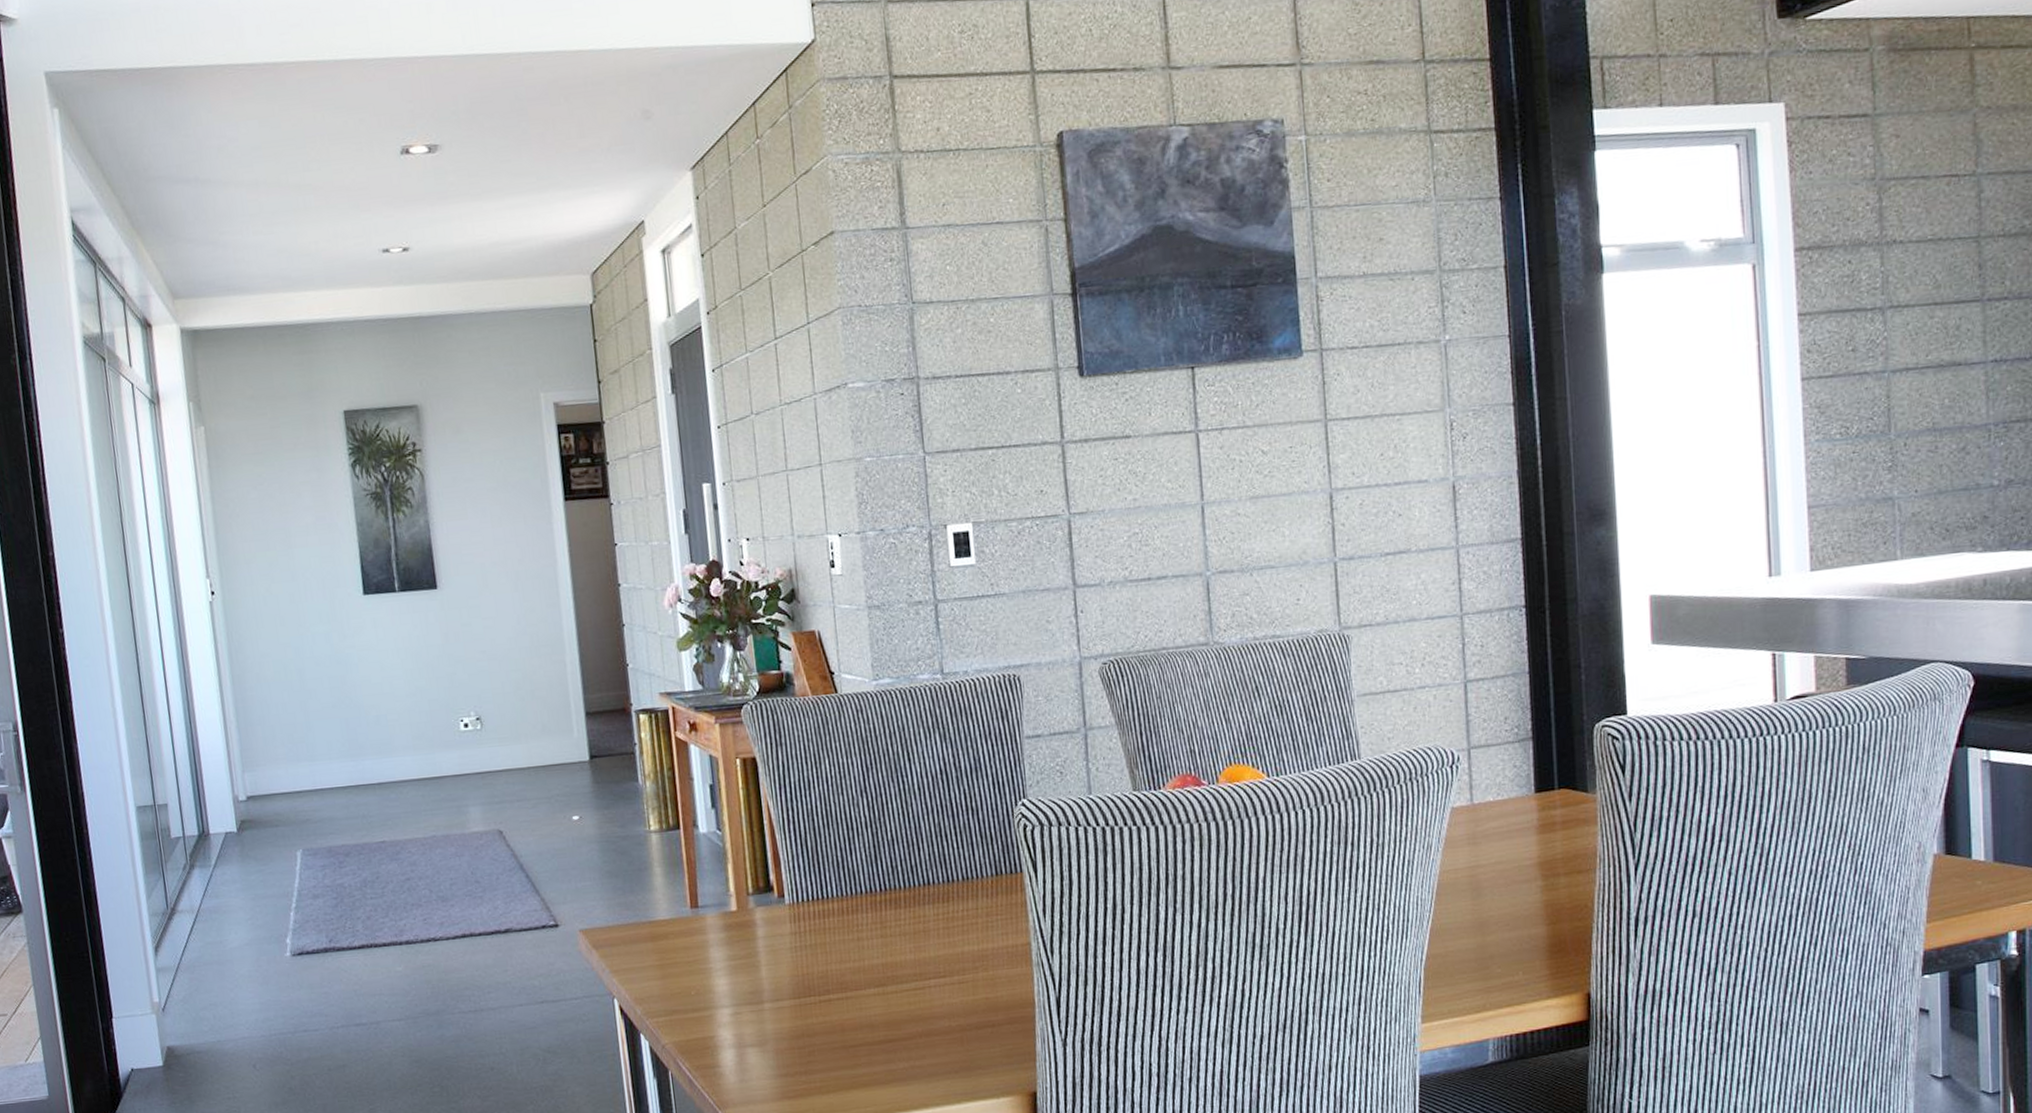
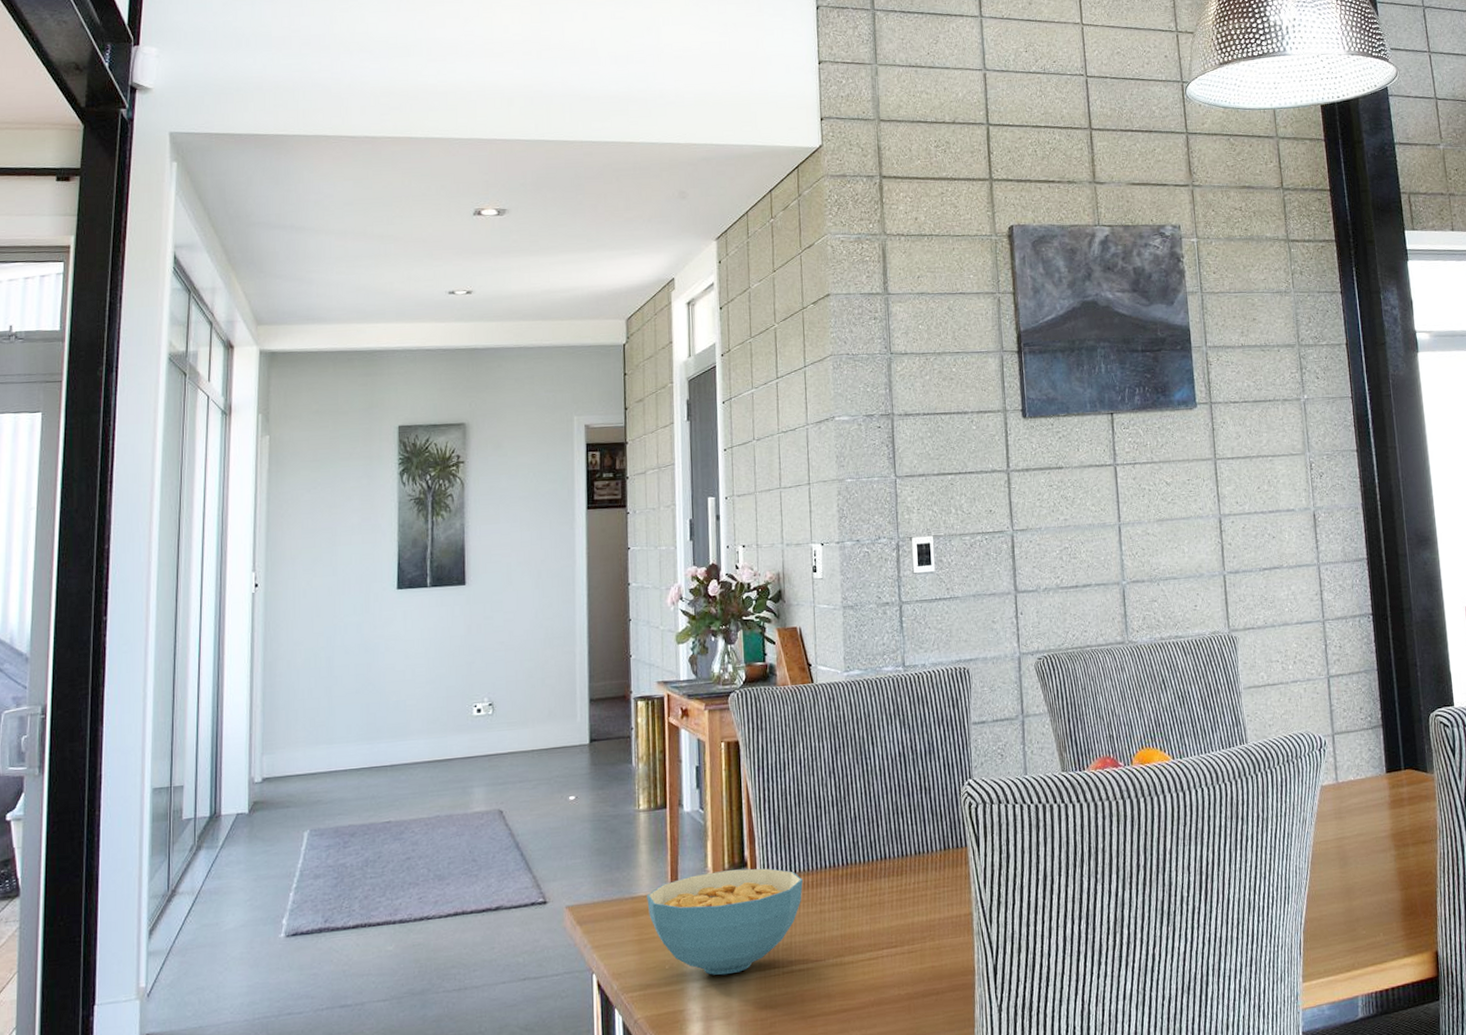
cereal bowl: none [665,893,837,1003] -> present [647,868,803,975]

